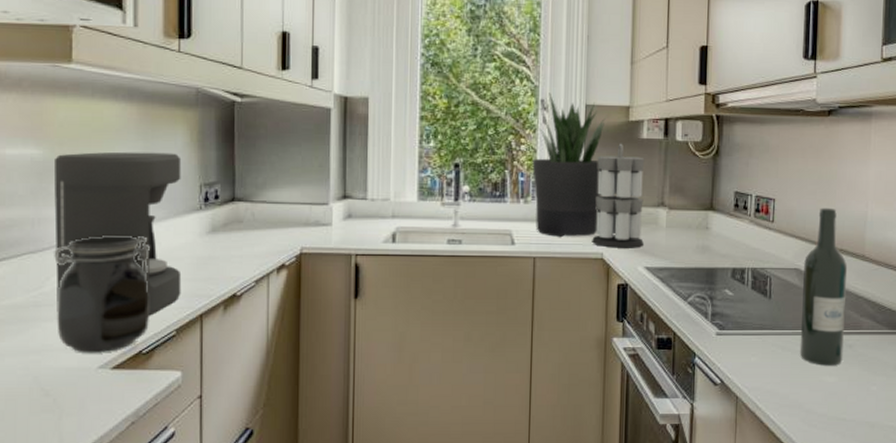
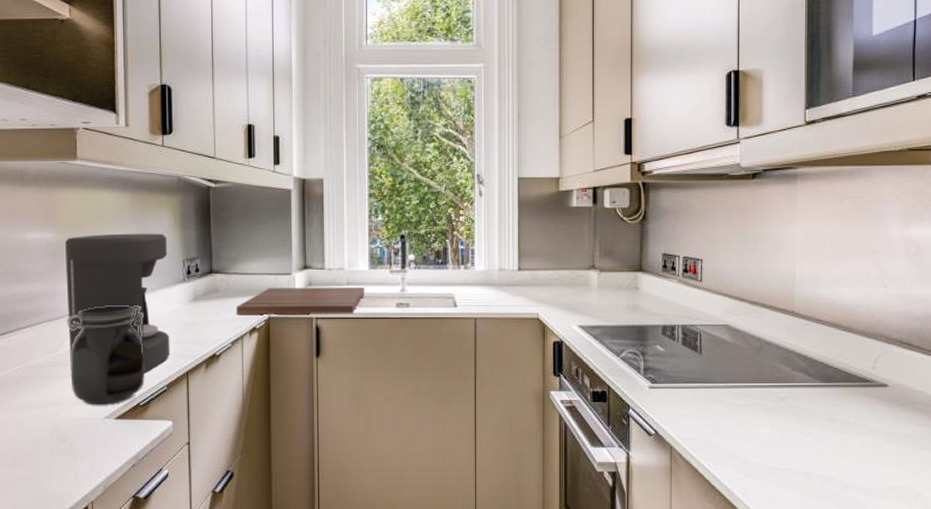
cutting board: none [261,219,412,251] -> present [236,287,364,314]
planter: present [532,93,607,237] -> none [471,168,539,299]
spice rack: present [592,143,645,248] -> none [528,211,576,308]
wine bottle: present [799,207,848,366] -> none [732,266,777,417]

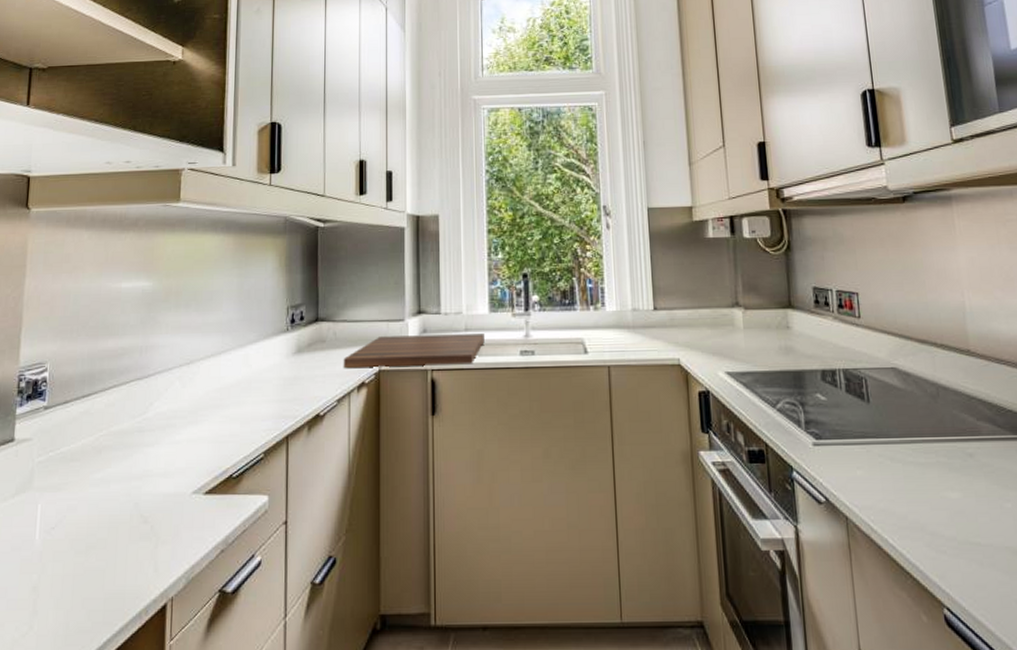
coffee maker: present [65,233,170,373] -> none [158,278,271,439]
jar: present [67,304,145,406] -> none [157,358,242,478]

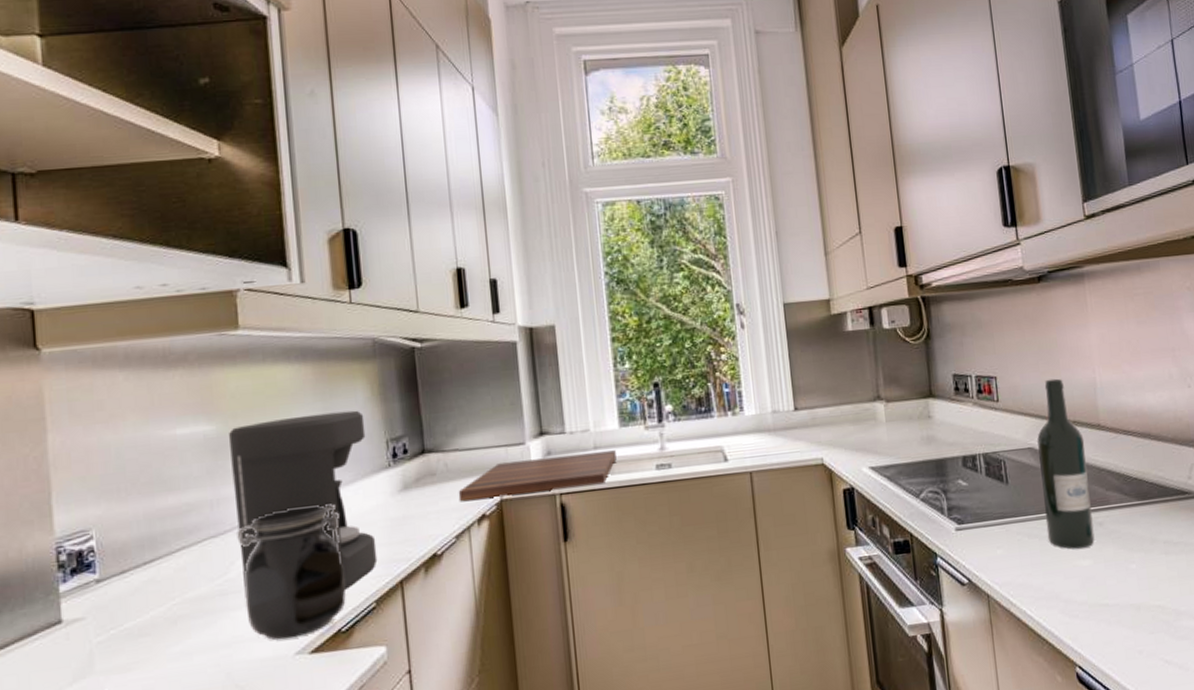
jar: none [157,358,242,478] -> present [237,502,346,640]
coffee maker: none [158,278,271,439] -> present [229,410,378,598]
wine bottle: none [900,299,965,479] -> present [1036,378,1095,549]

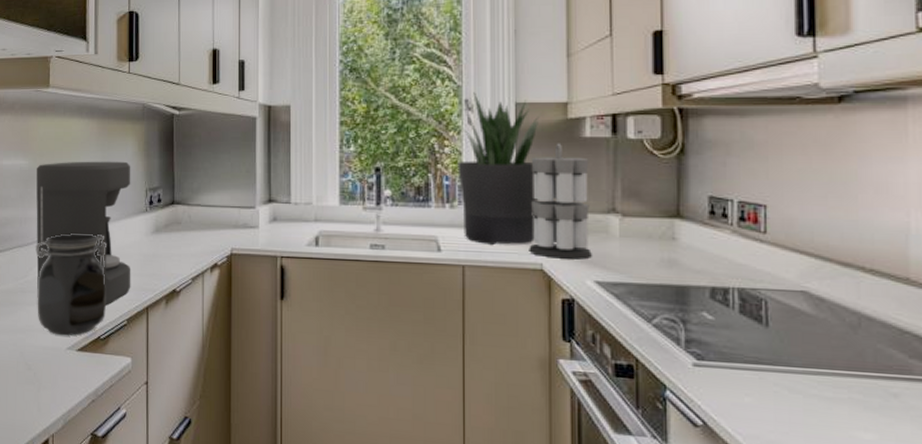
cutting board: present [458,450,617,501] -> none [197,222,334,254]
planter: none [735,296,814,447] -> present [457,92,541,245]
spice rack: none [803,339,865,452] -> present [529,143,592,259]
wine bottle: present [1036,378,1095,549] -> none [813,216,885,419]

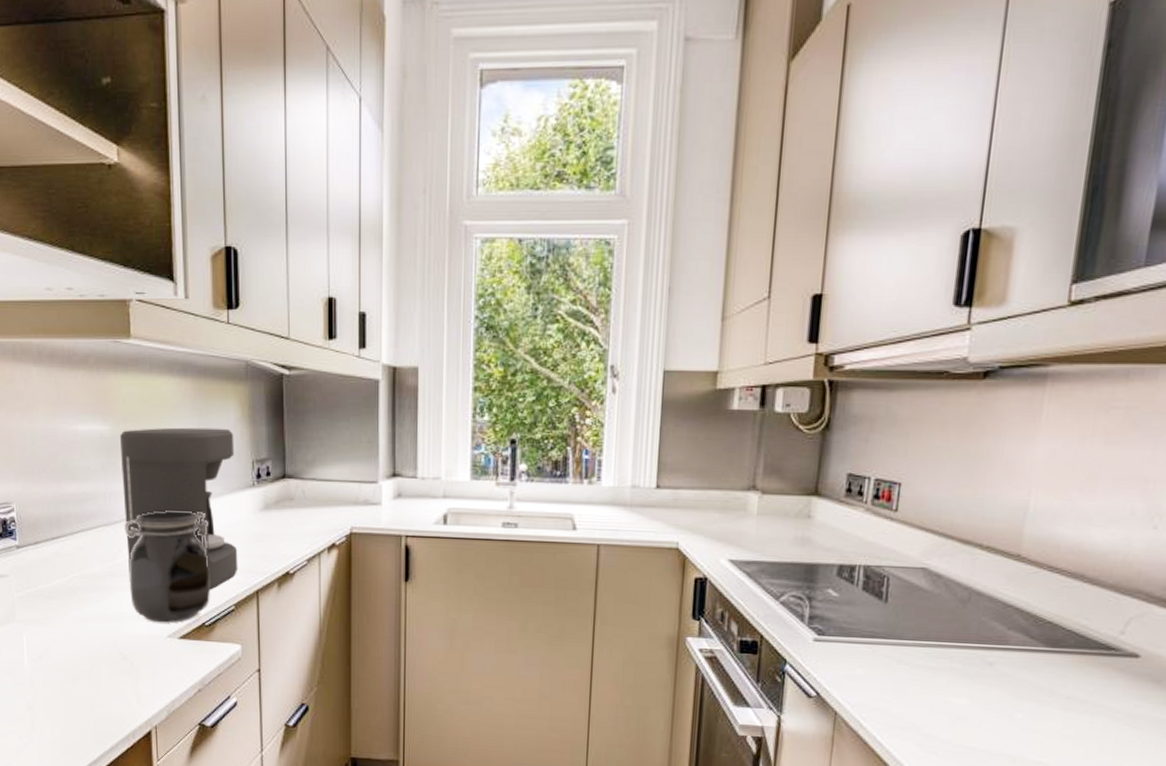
planter: present [457,92,541,245] -> none [598,357,690,524]
spice rack: present [529,143,592,259] -> none [666,415,734,538]

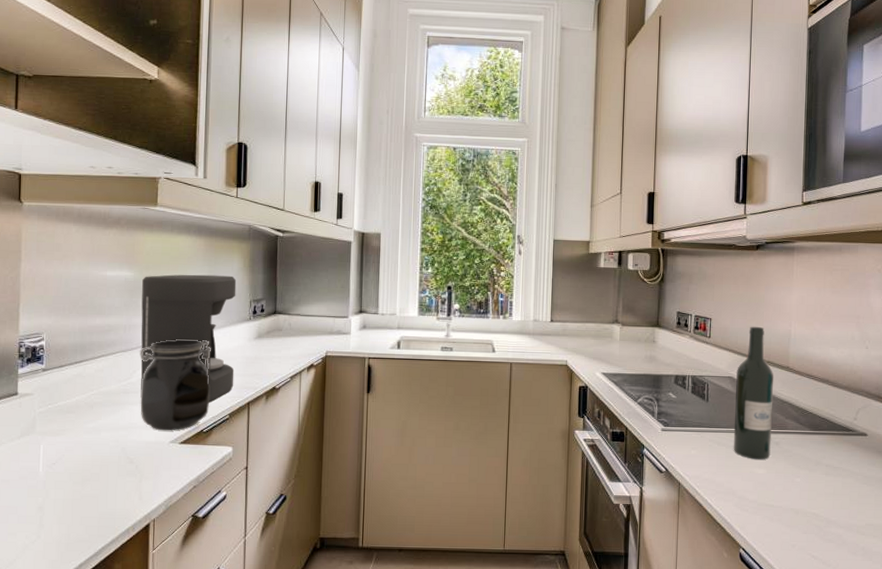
wine bottle: none [920,494,995,685] -> present [733,326,774,460]

